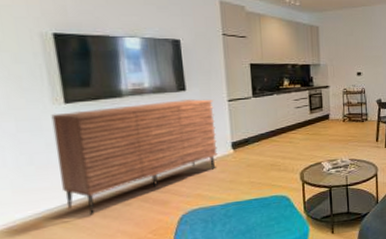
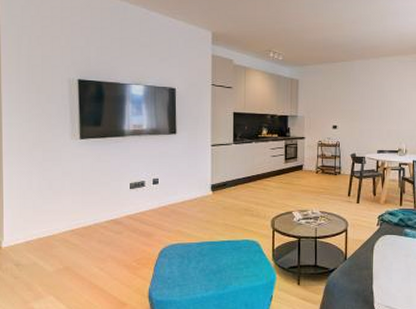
sideboard: present [51,98,218,216] -> none [69,141,198,239]

